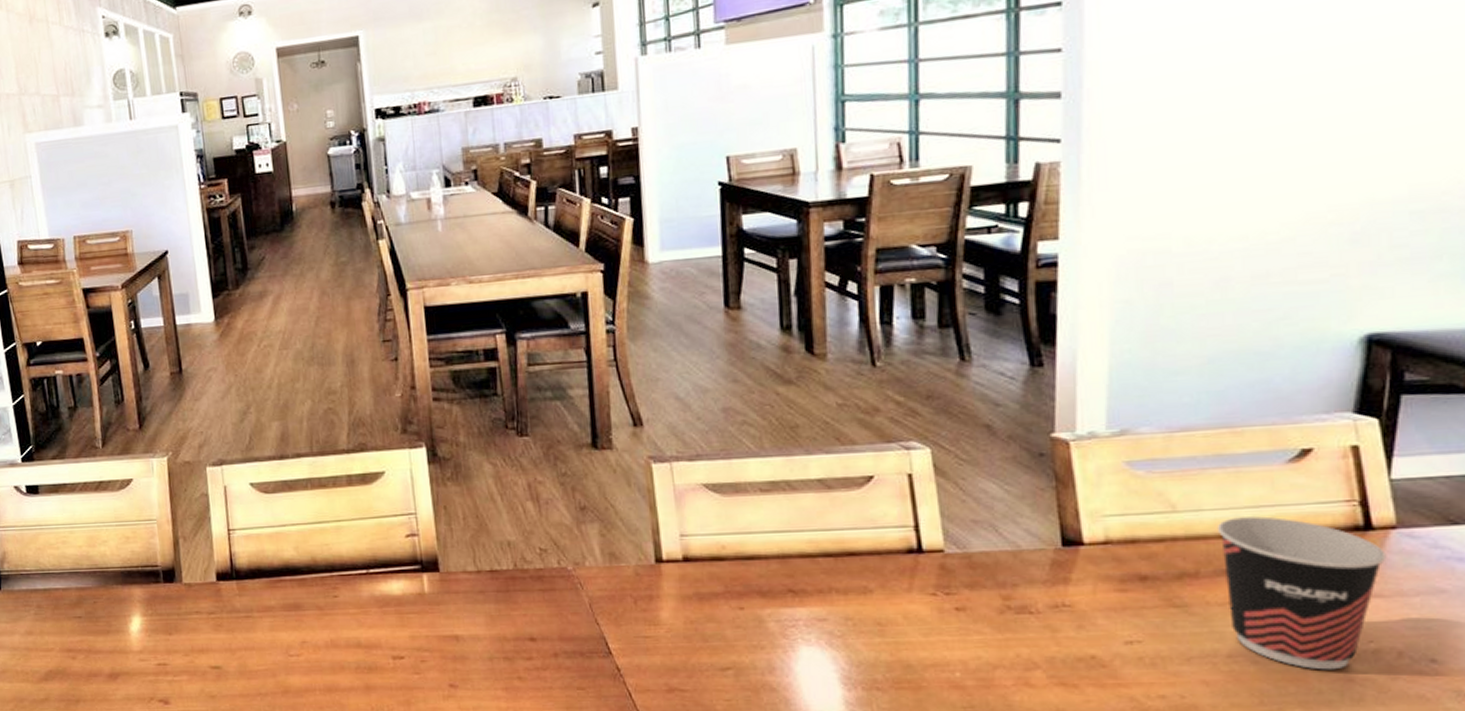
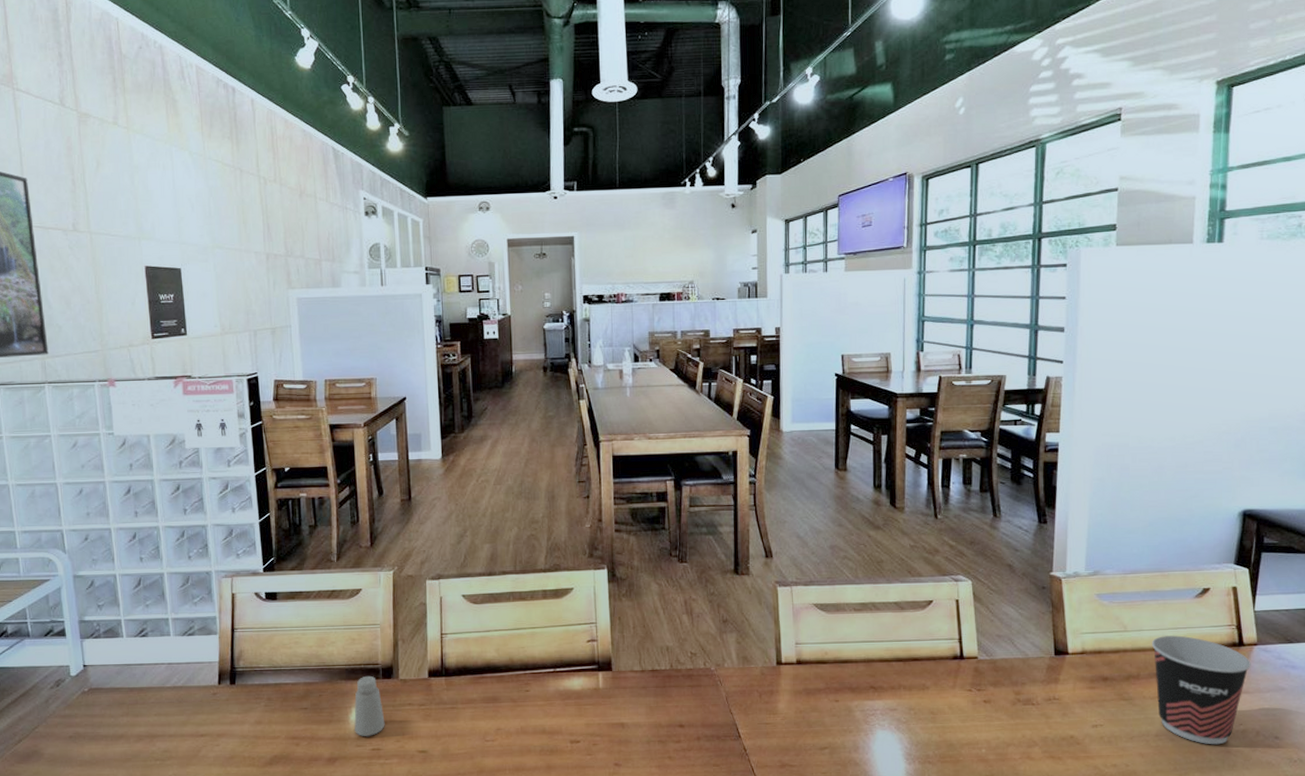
saltshaker: none [133,579,171,649] -> present [354,675,385,736]

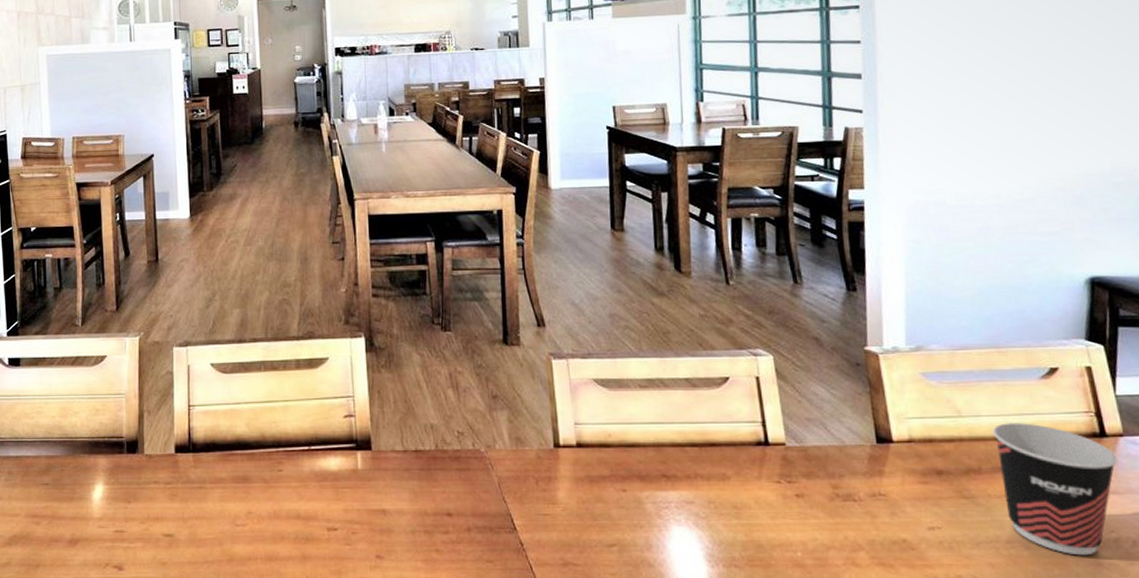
saltshaker: present [354,675,385,736] -> none [97,449,129,516]

